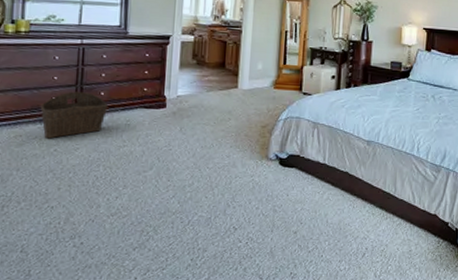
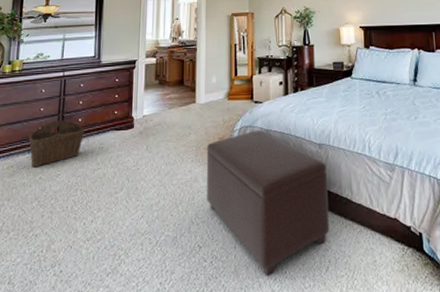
ottoman: none [244,121,373,259] -> present [206,130,330,277]

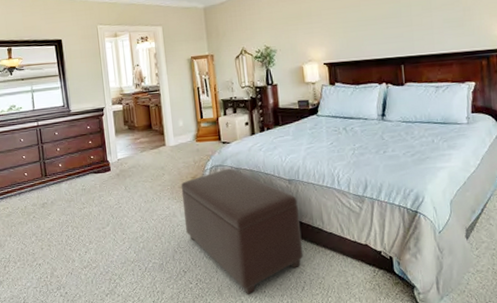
wicker basket: present [29,120,85,168] -> none [17,166,67,208]

